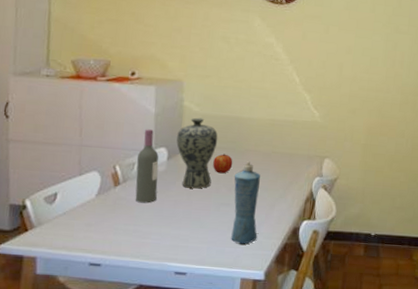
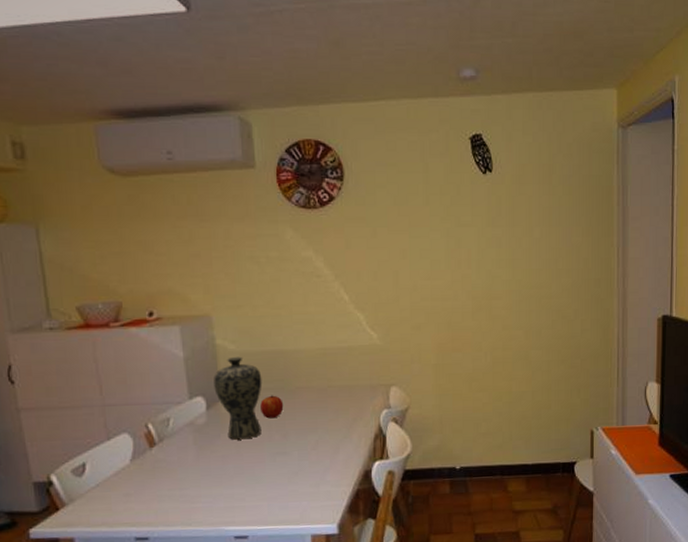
wine bottle: present [135,129,159,204] -> none [170,377,201,463]
squeeze bottle: present [231,161,260,244] -> none [287,400,324,497]

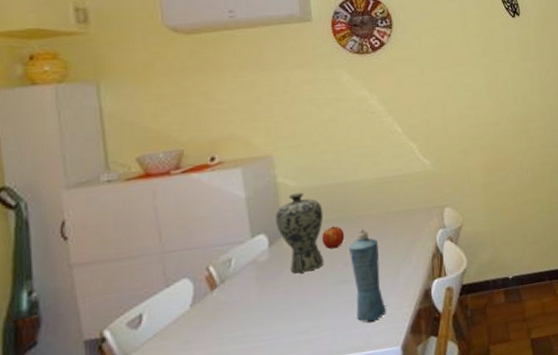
squeeze bottle: none [287,400,324,497] -> present [348,228,386,323]

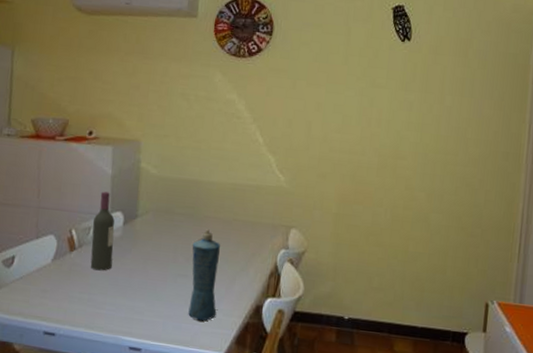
wine bottle: none [232,216,264,303] -> present [90,191,115,271]
vase: present [275,192,324,274] -> none [133,180,176,257]
apple: present [322,226,345,249] -> none [170,220,191,242]

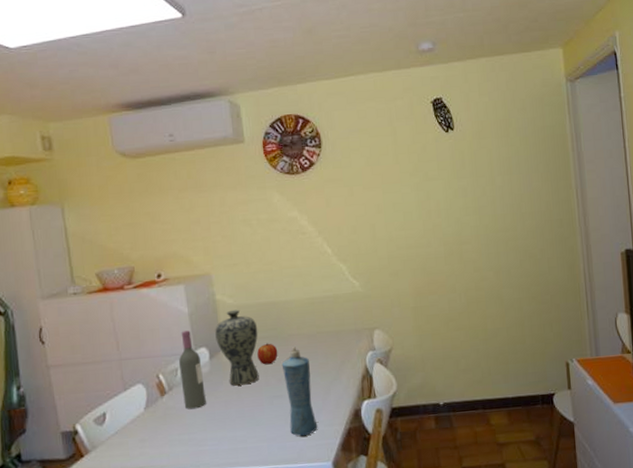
vase: none [133,180,176,257] -> present [215,309,259,386]
apple: none [170,220,191,242] -> present [257,343,278,365]

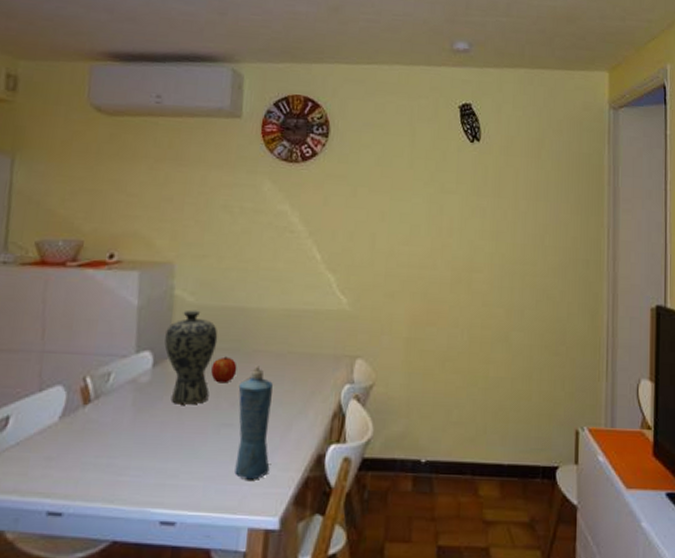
wine bottle: present [178,330,206,410] -> none [109,327,142,427]

